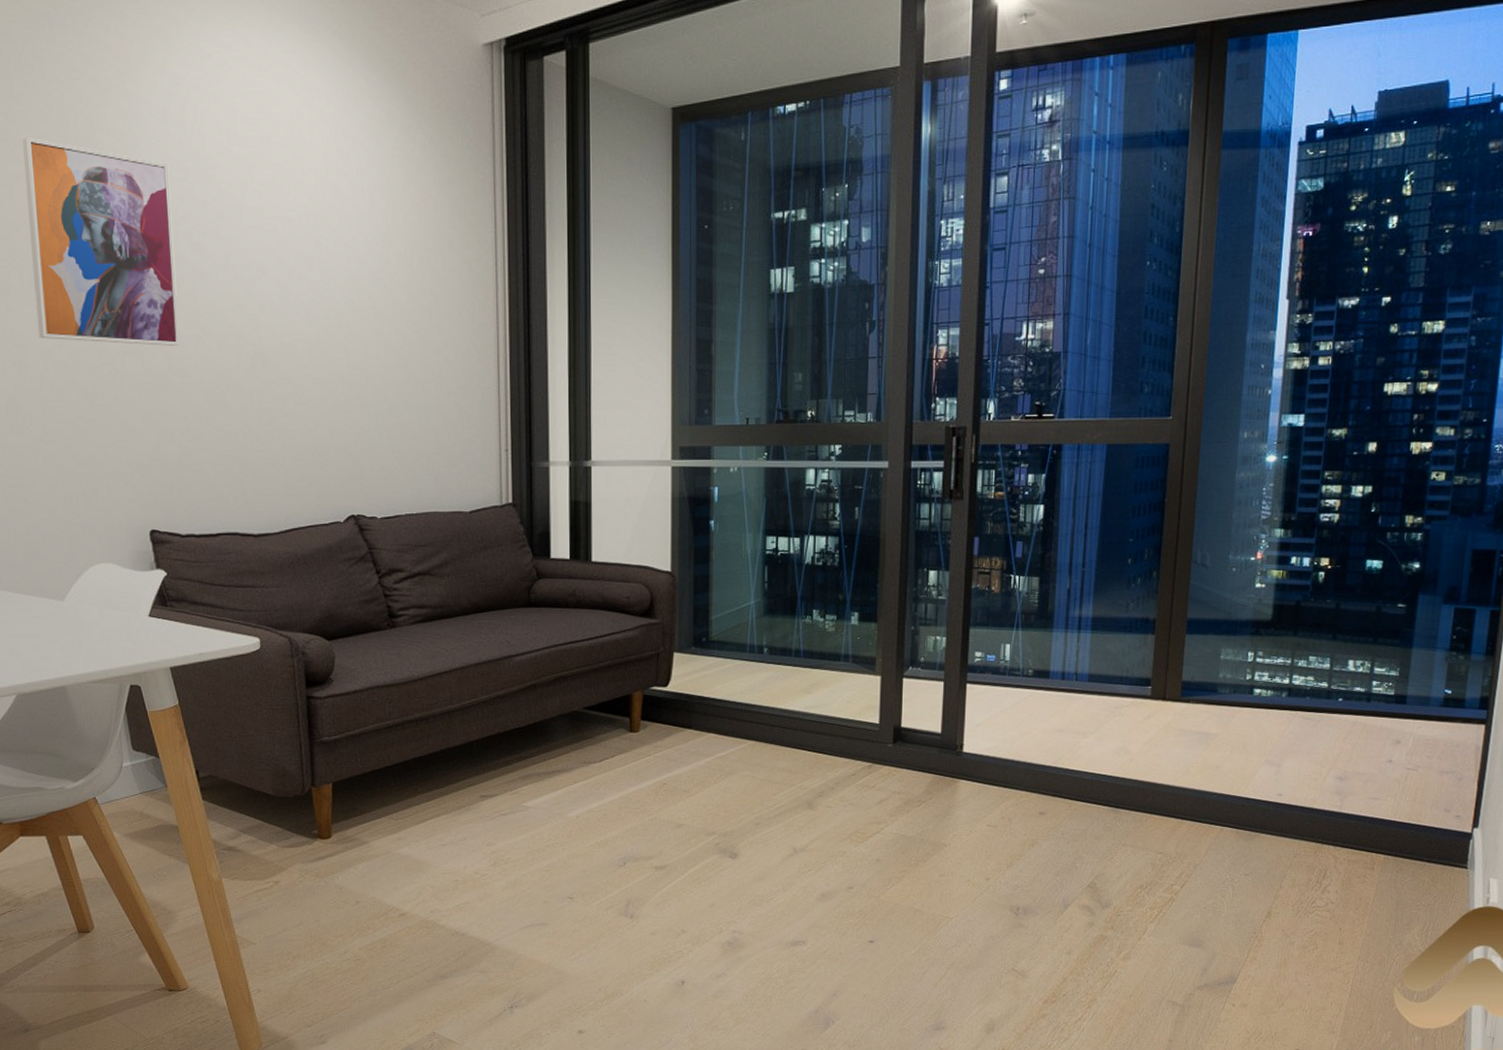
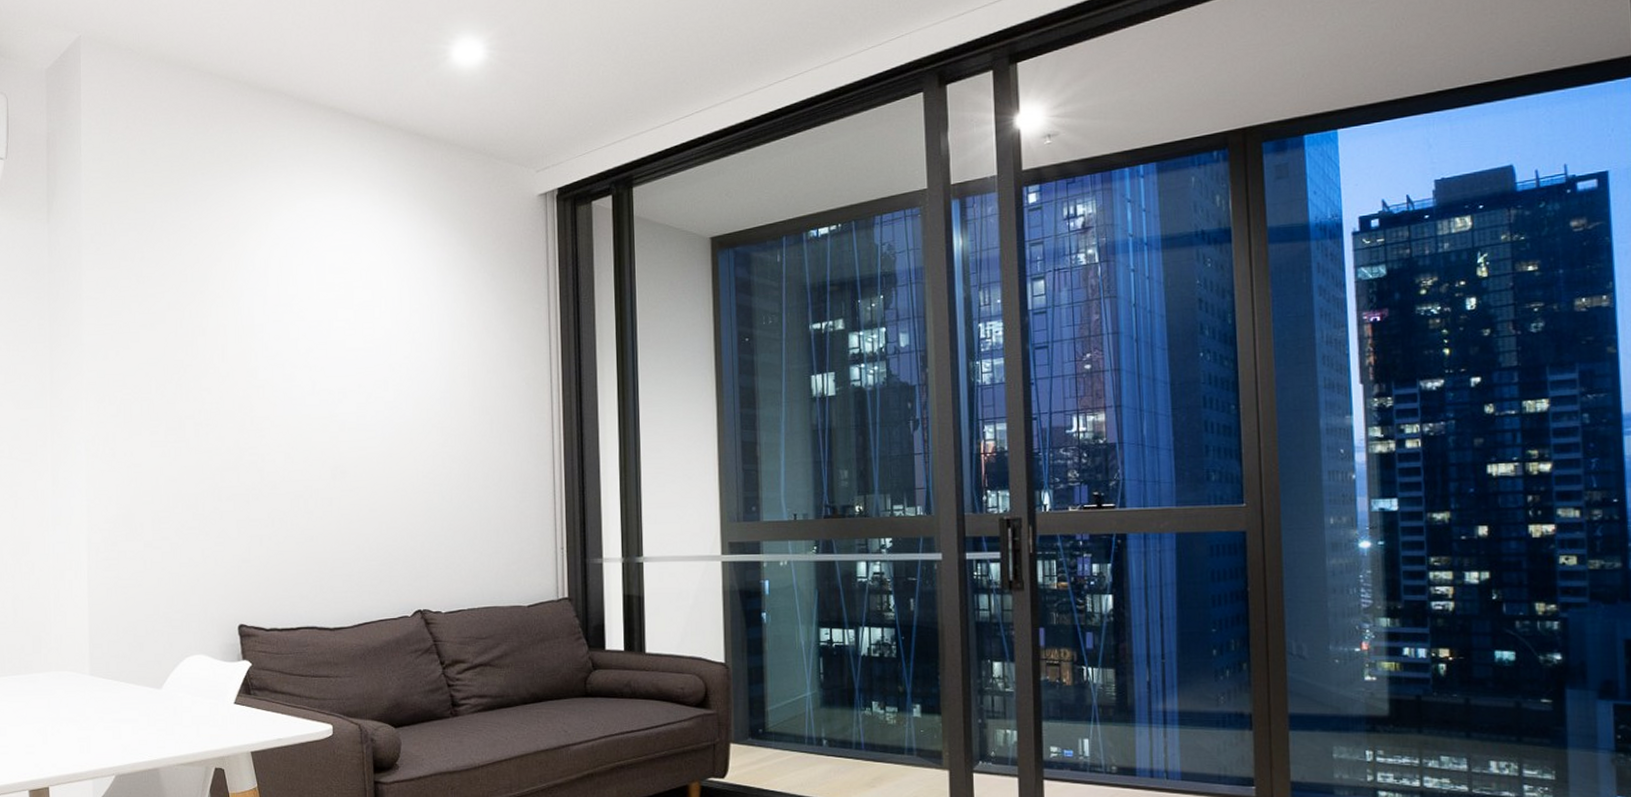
wall art: present [22,138,180,346] -> none [149,293,271,462]

